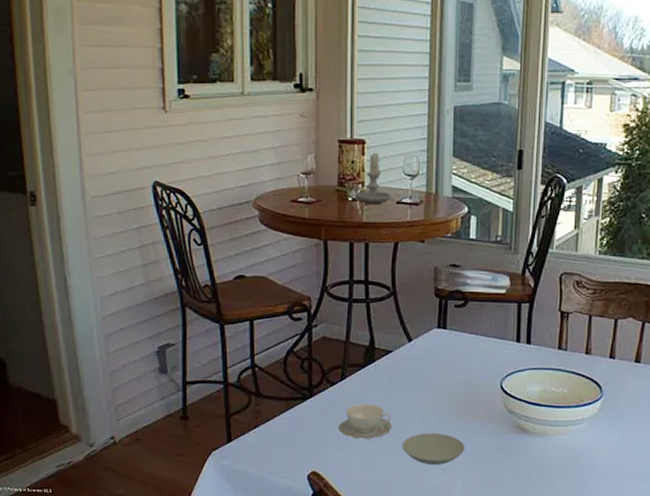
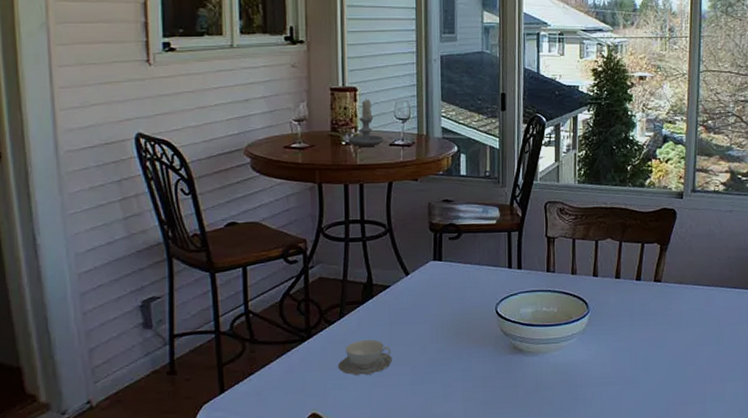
saucer: present [402,432,465,466] -> none [403,361,465,394]

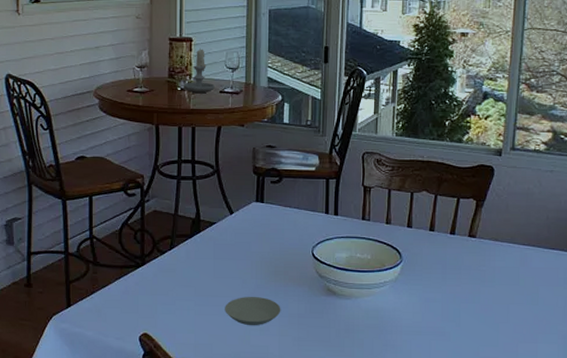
teacup: present [338,339,392,375] -> none [168,270,215,303]
saucer: none [403,361,465,394] -> present [225,296,281,326]

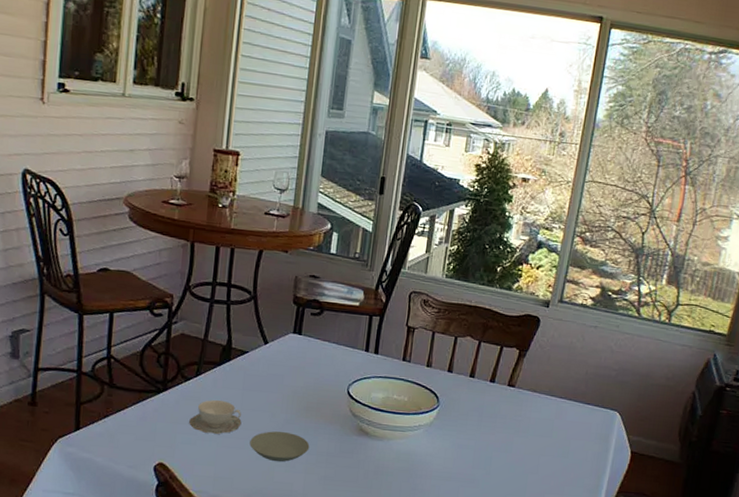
teacup: none [168,270,215,303] -> present [189,399,242,434]
candle: present [183,47,215,94] -> none [225,163,260,213]

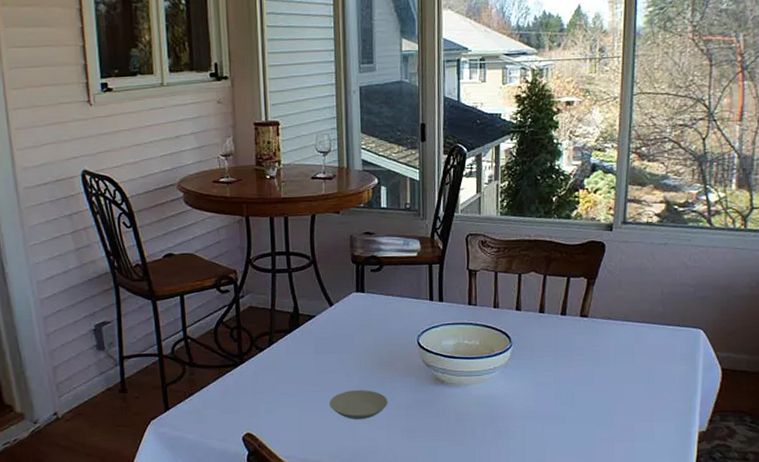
teacup: present [189,399,242,434] -> none [269,366,319,400]

